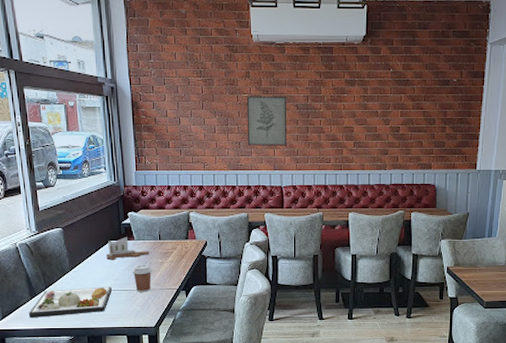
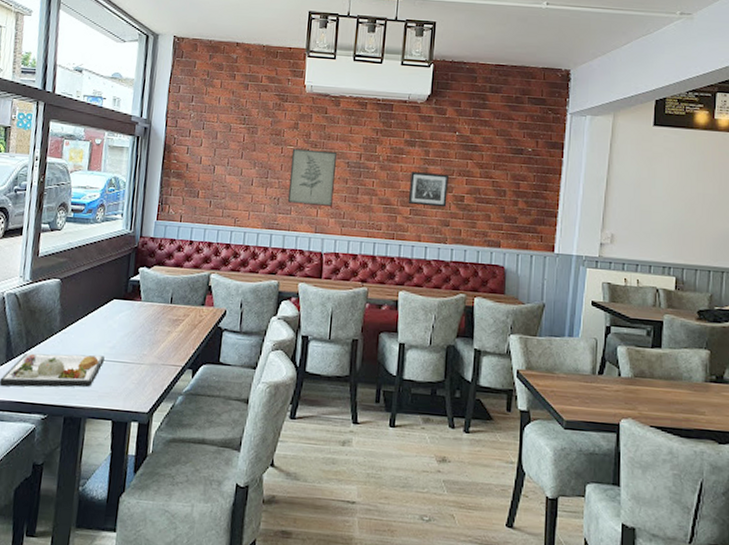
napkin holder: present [107,236,149,260] -> none [105,295,157,323]
coffee cup: present [132,264,153,293] -> none [132,331,157,367]
wall art: none [351,109,386,138] -> present [408,172,450,208]

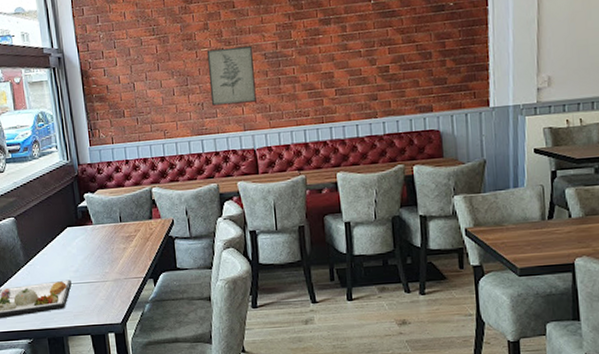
wall art: present [408,172,450,208] -> none [330,47,372,85]

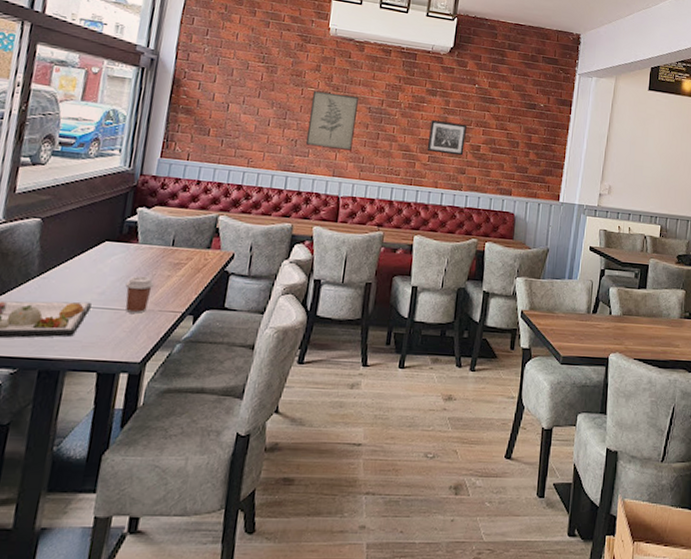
coffee cup: none [92,251,115,285] -> present [125,276,154,314]
wall art: none [330,47,372,85] -> present [426,120,468,156]

